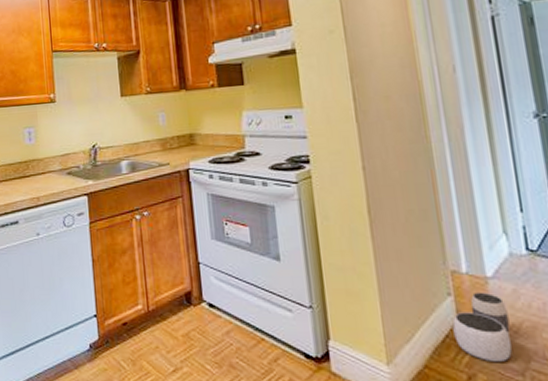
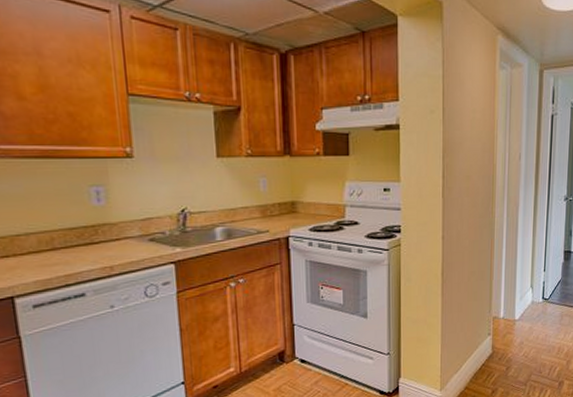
waste basket: present [452,292,512,361] -> none [488,330,524,379]

